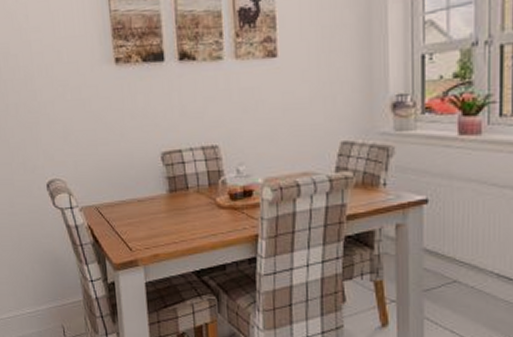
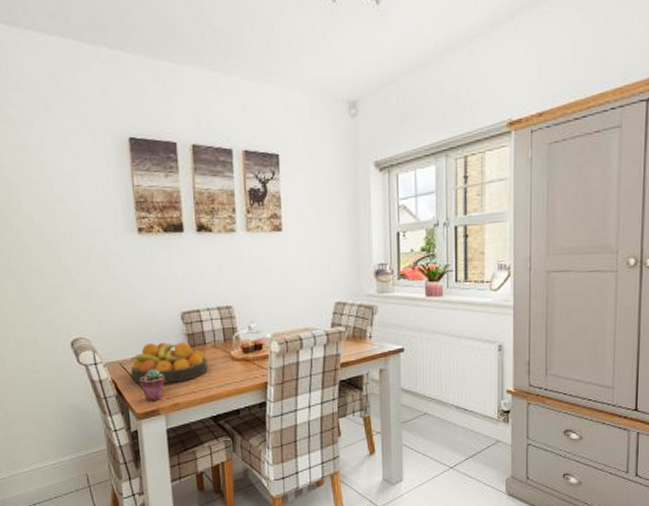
fruit bowl: none [107,186,191,231] -> present [130,342,208,383]
potted succulent: none [117,215,144,251] -> present [139,369,165,401]

